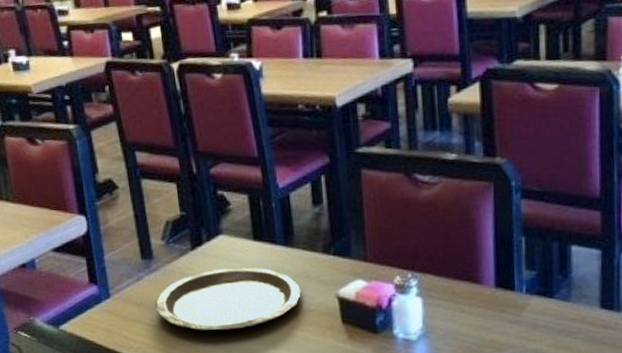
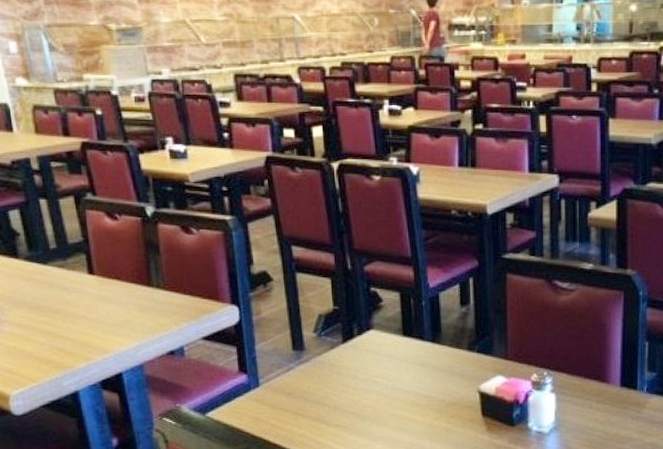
plate: present [154,267,301,331] -> none [304,361,445,421]

